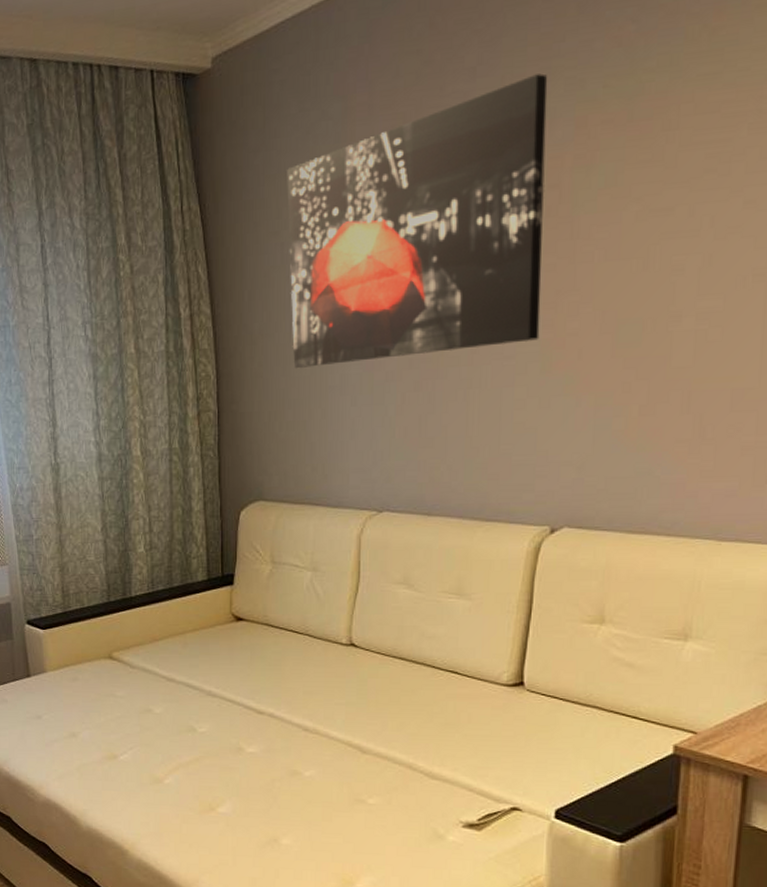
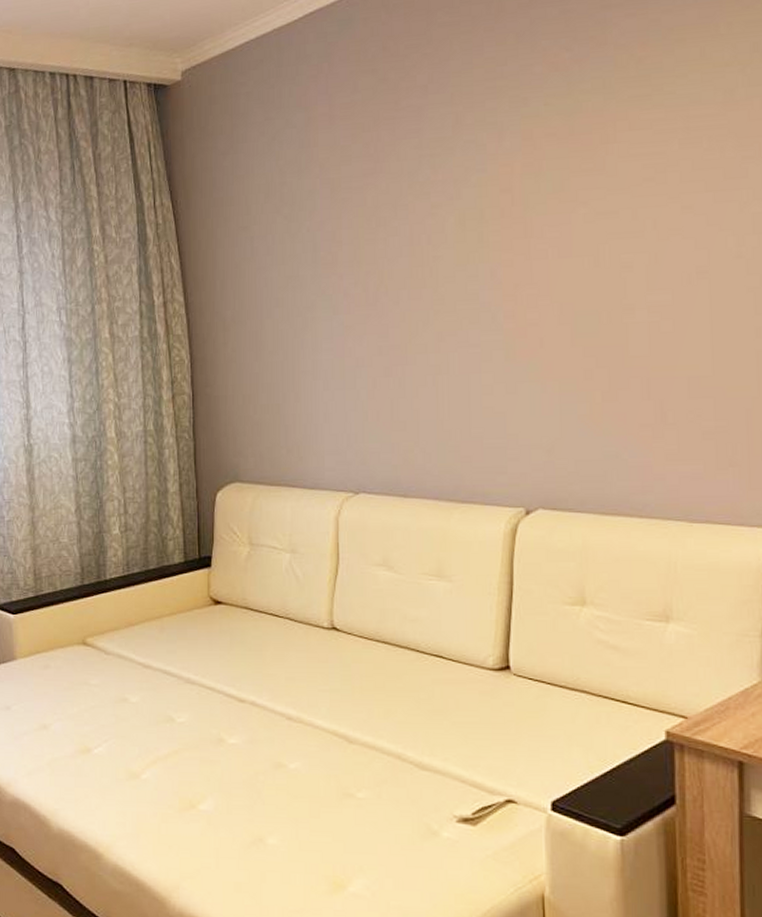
wall art: present [287,73,548,368] -> none [255,92,502,353]

